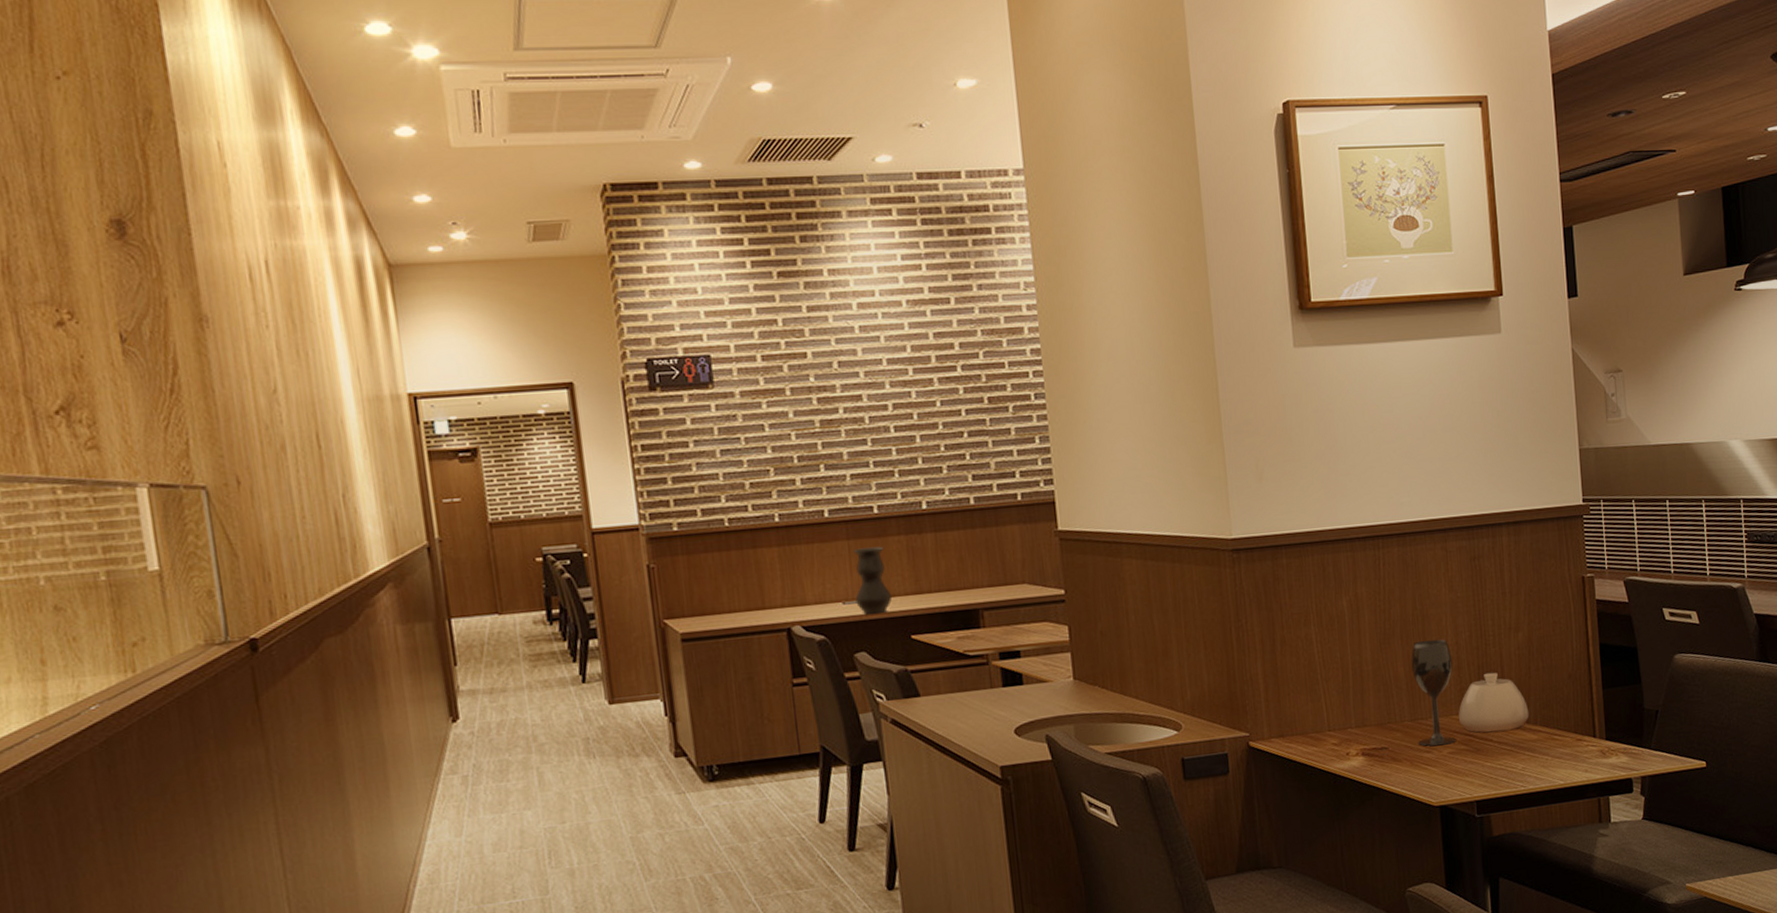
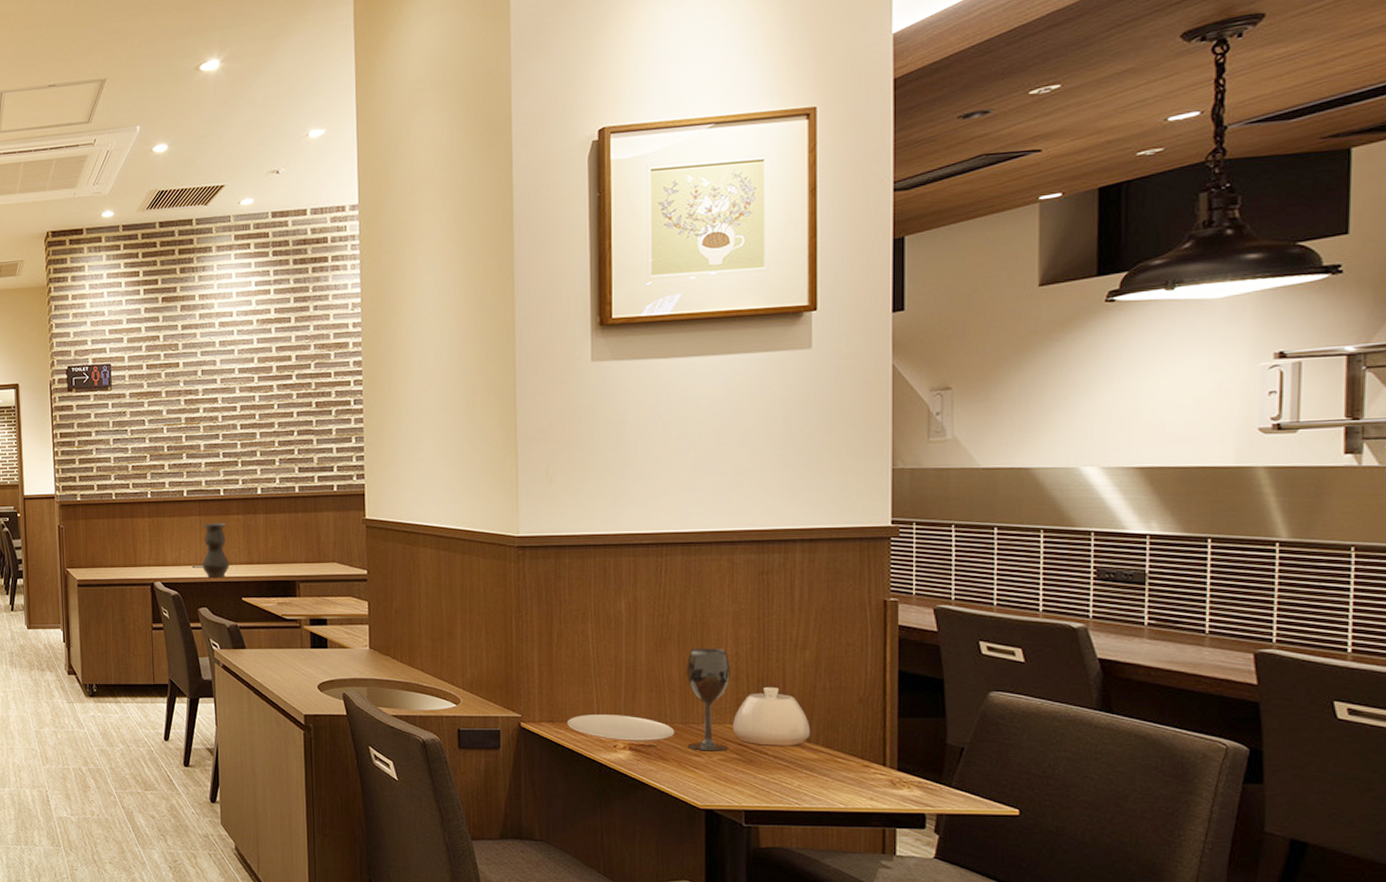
plate: none [1297,719,1405,748] -> present [567,715,675,742]

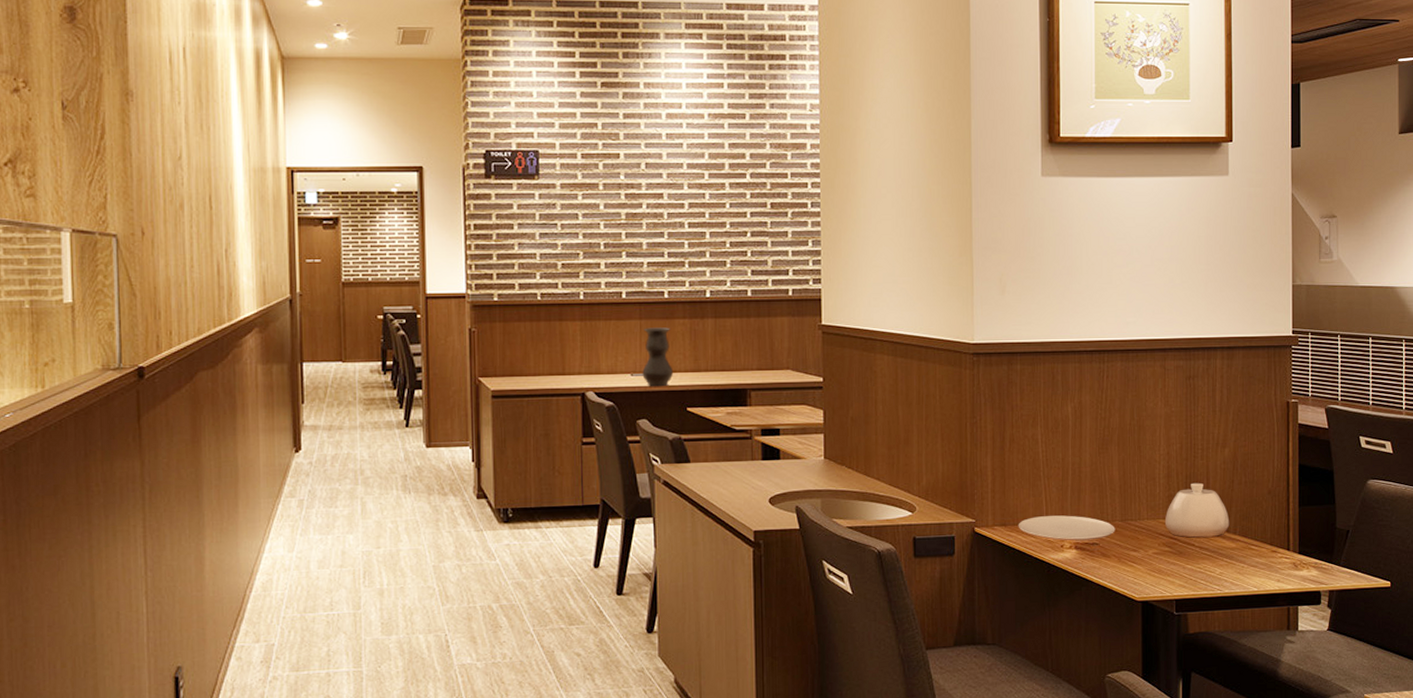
wine glass: present [686,649,730,751] -> none [1125,449,1163,546]

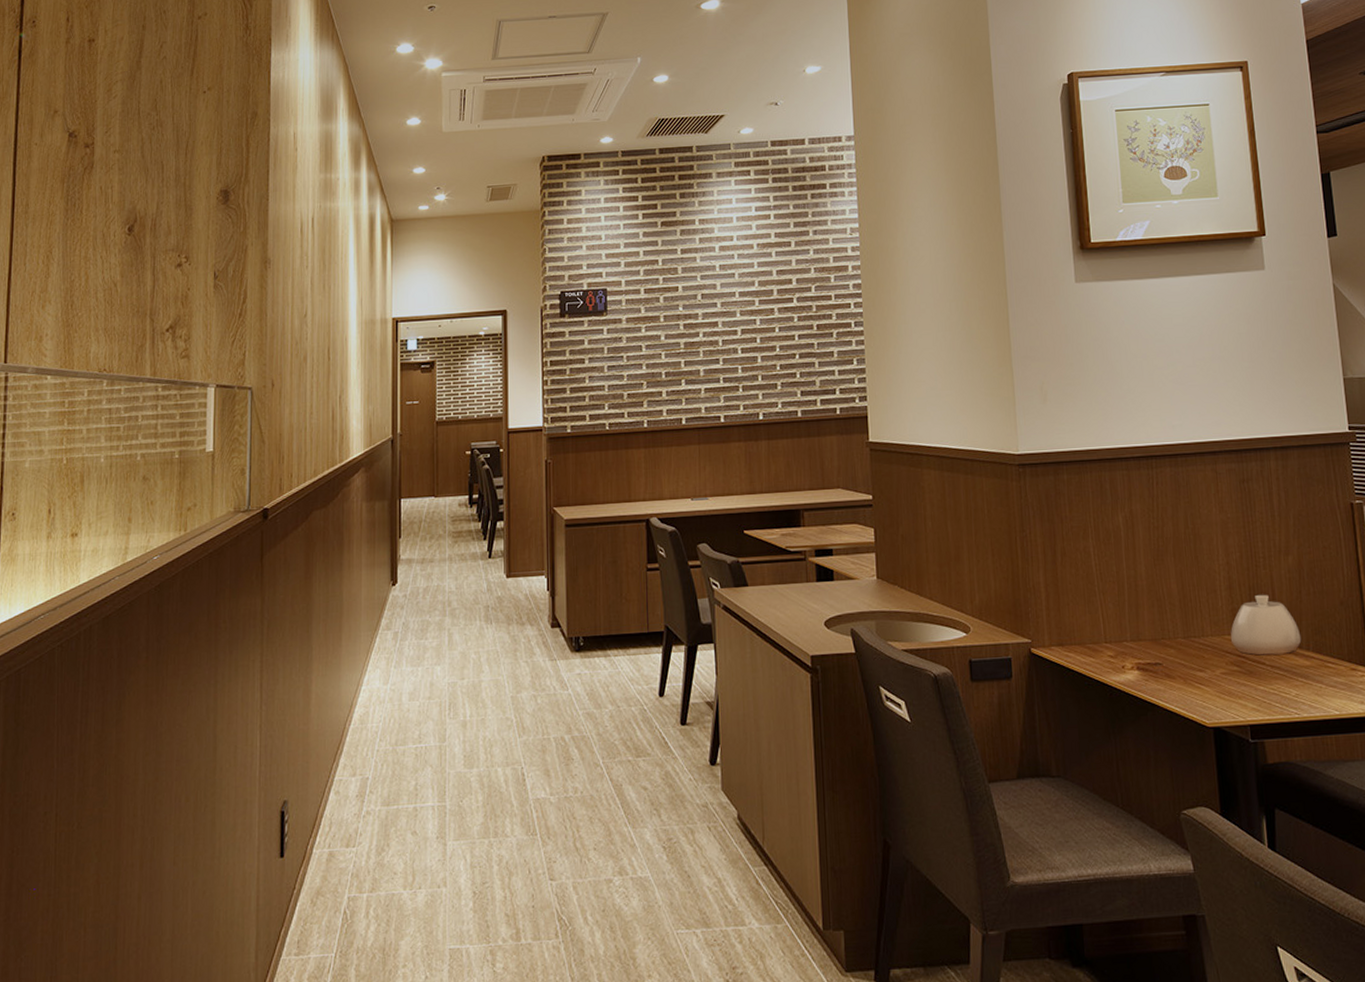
vase: present [642,327,674,387] -> none [701,451,731,511]
plate: present [1018,515,1115,541] -> none [1075,633,1179,662]

